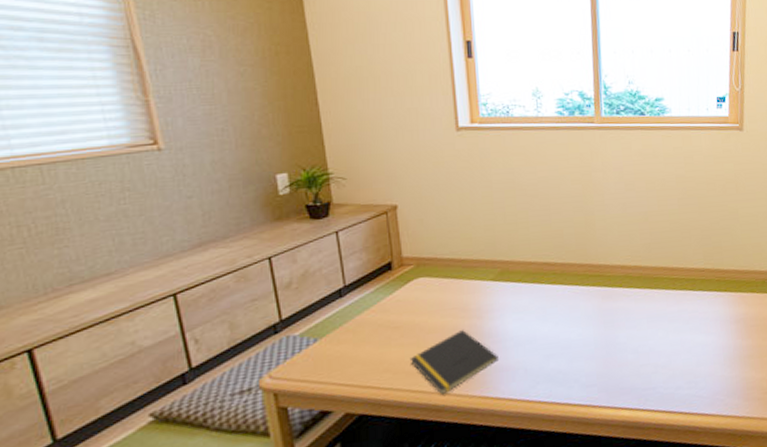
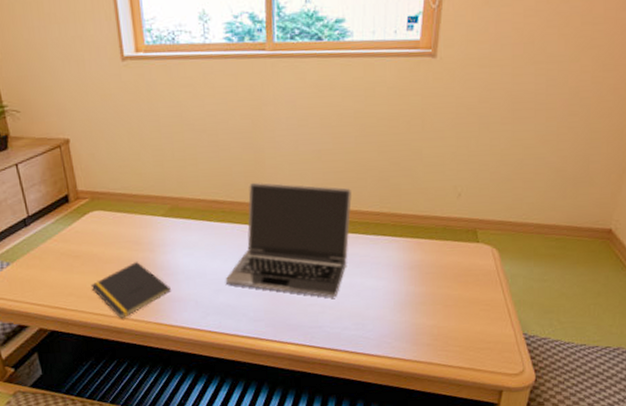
laptop: none [556,243,678,356] -> present [225,182,352,297]

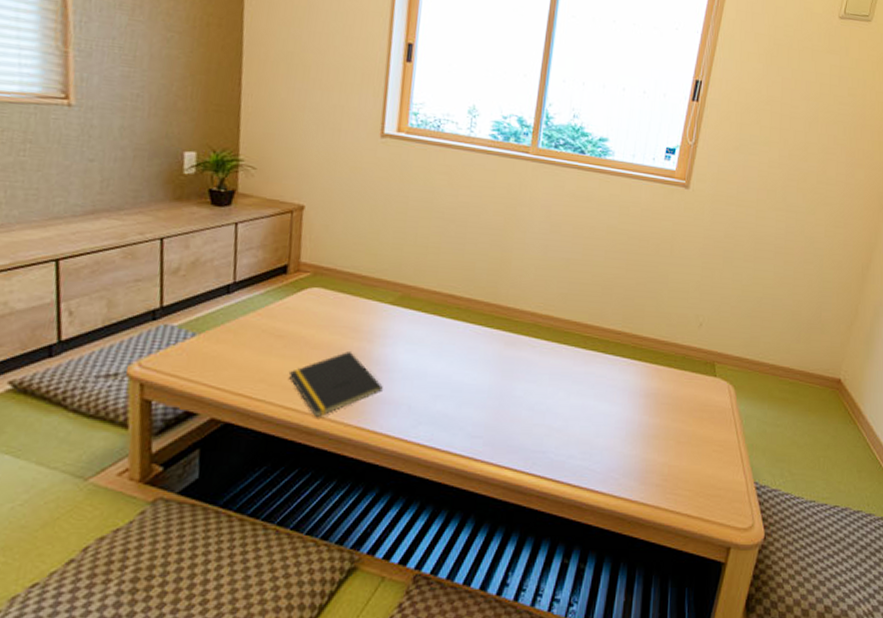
laptop: present [225,182,352,297] -> none [446,281,595,419]

